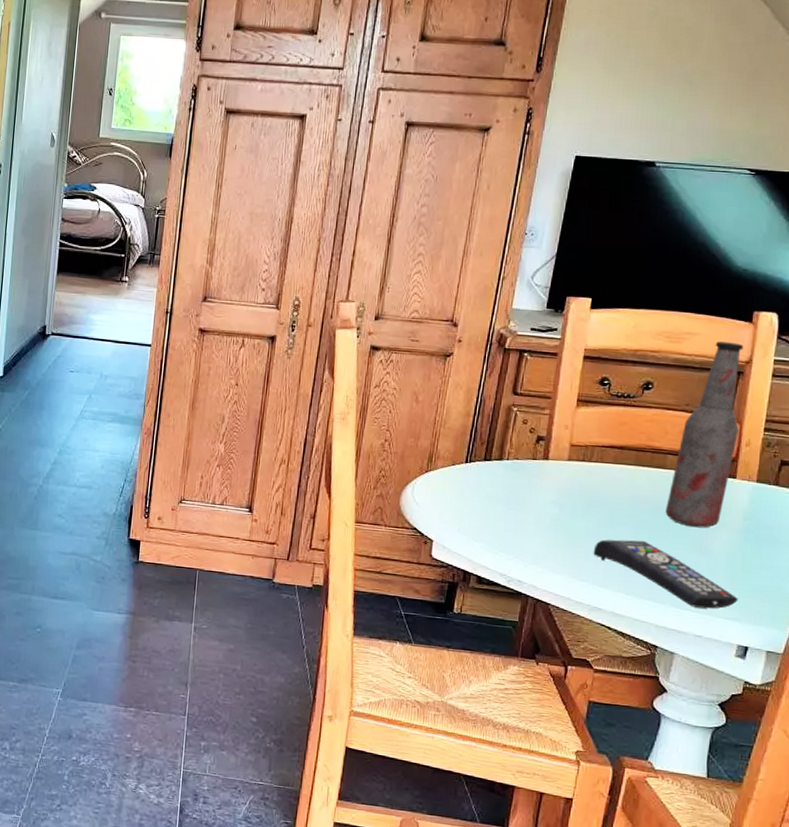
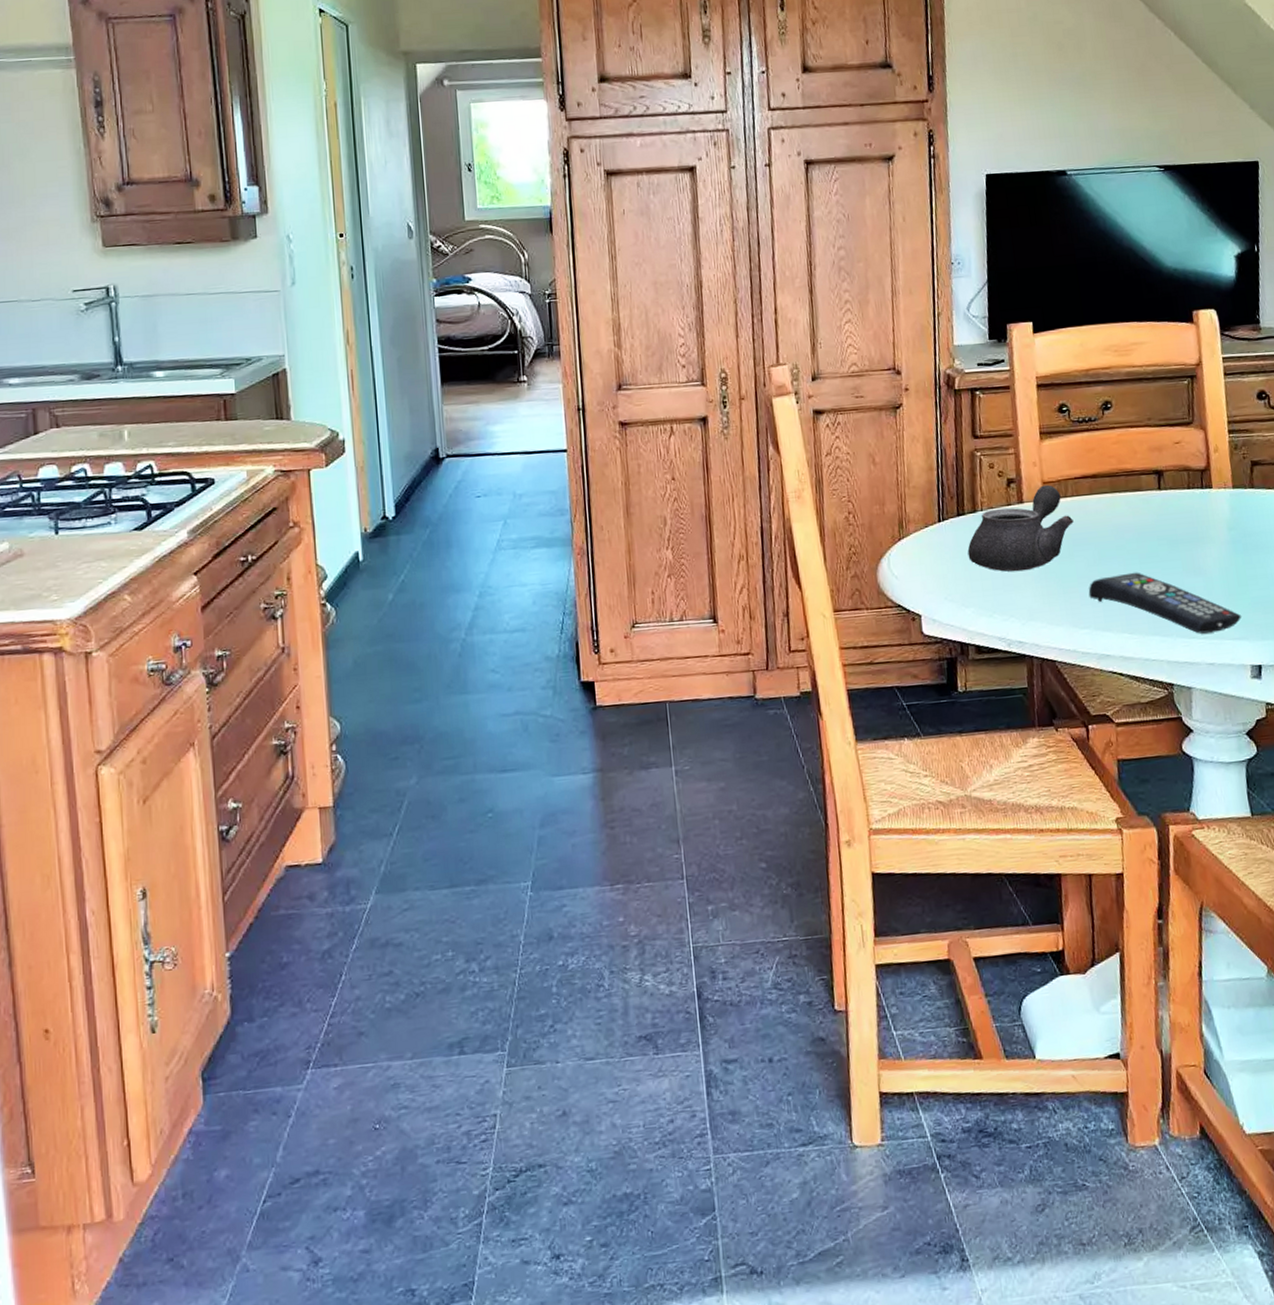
teapot: none [487,447,593,520] -> present [967,484,1074,572]
bottle: present [665,341,744,528] -> none [1150,346,1206,548]

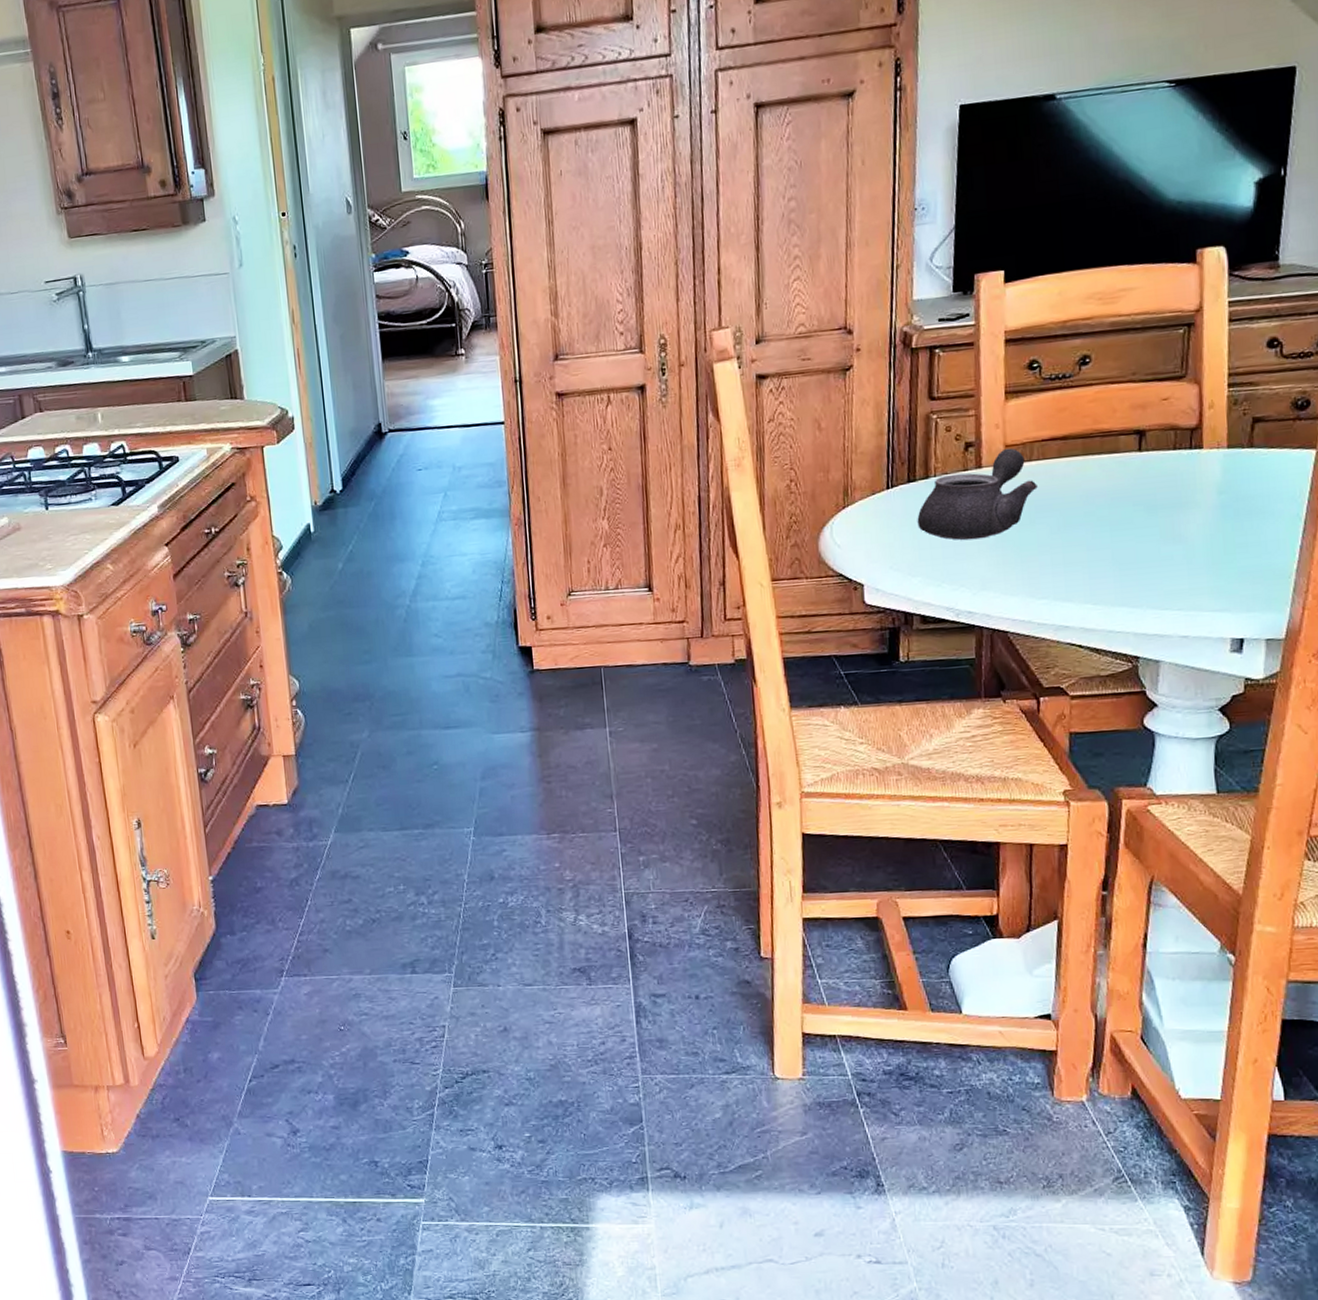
remote control: present [1088,572,1241,634] -> none [1049,539,1225,605]

